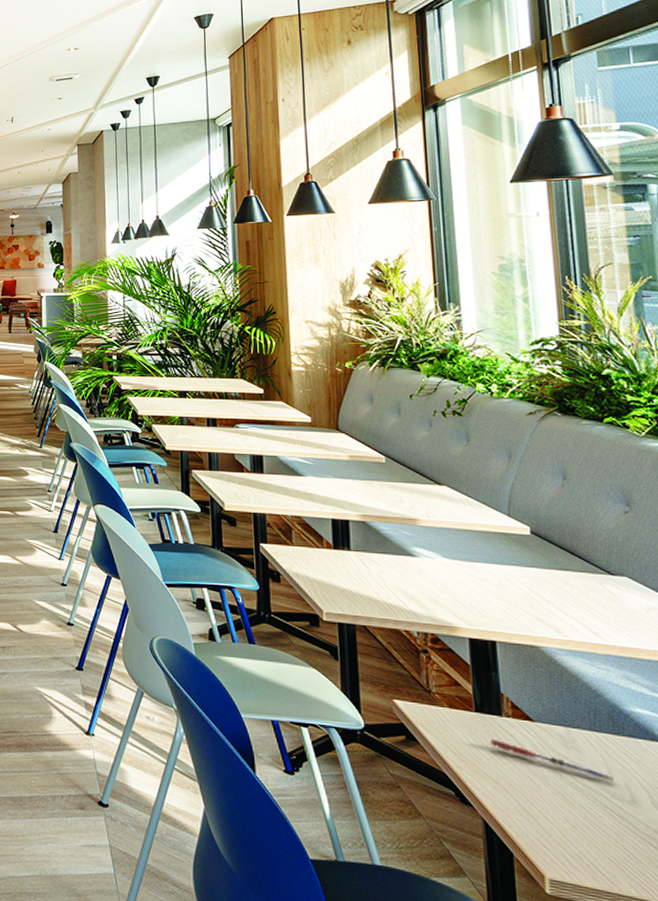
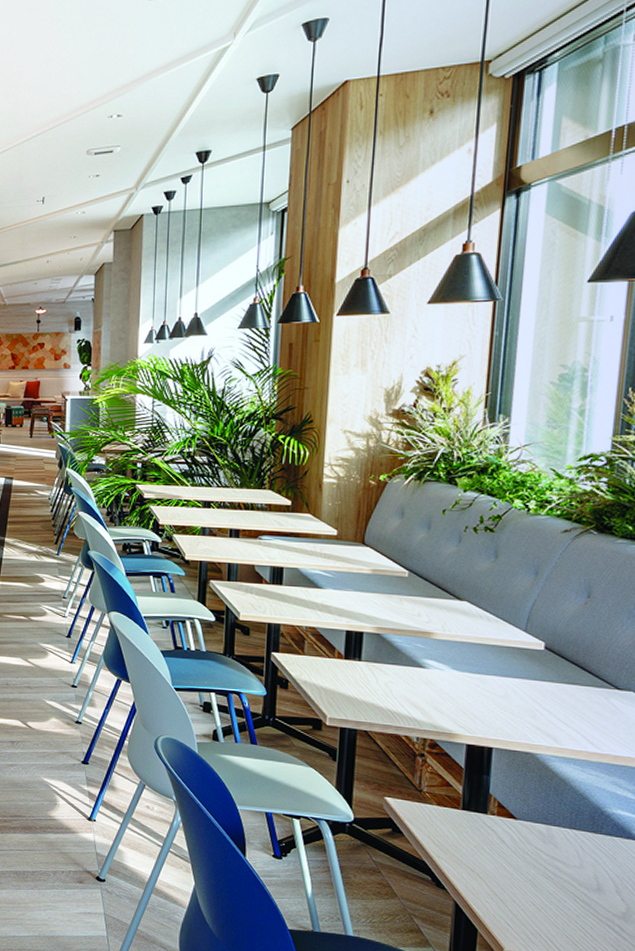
pen: present [489,738,614,783] -> none [471,833,584,873]

